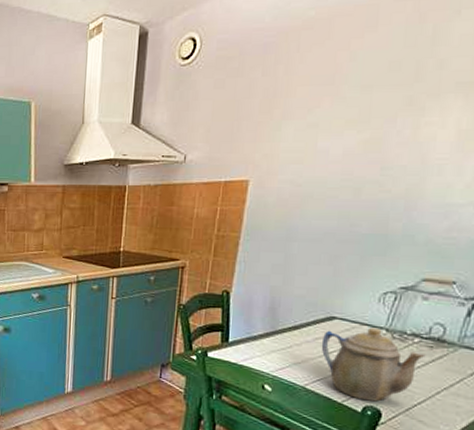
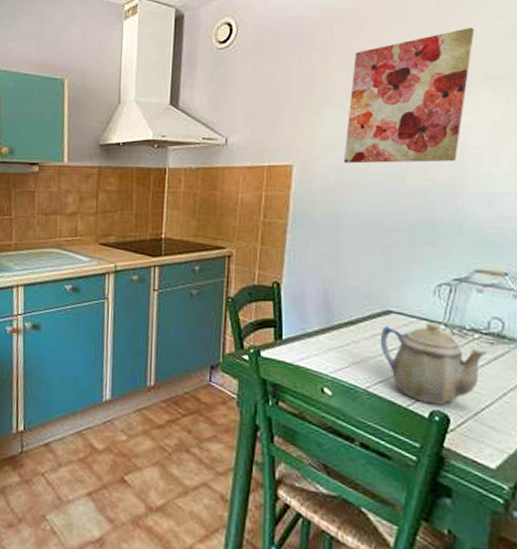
wall art: none [300,31,453,177] -> present [343,28,475,164]

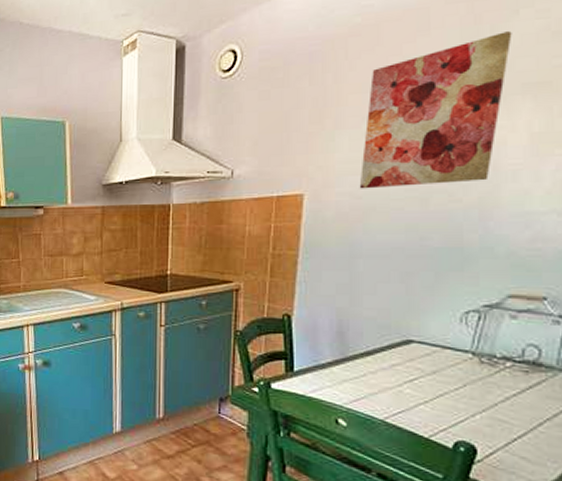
teapot: present [380,322,488,405] -> none [399,351,521,436]

